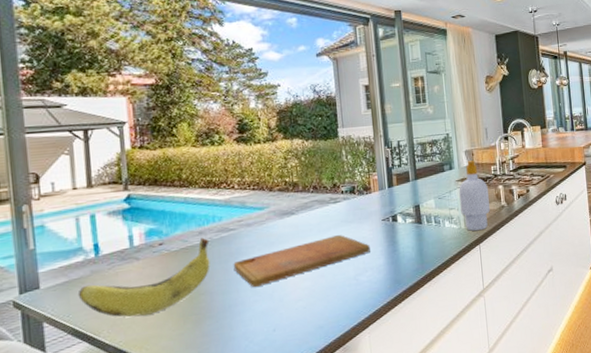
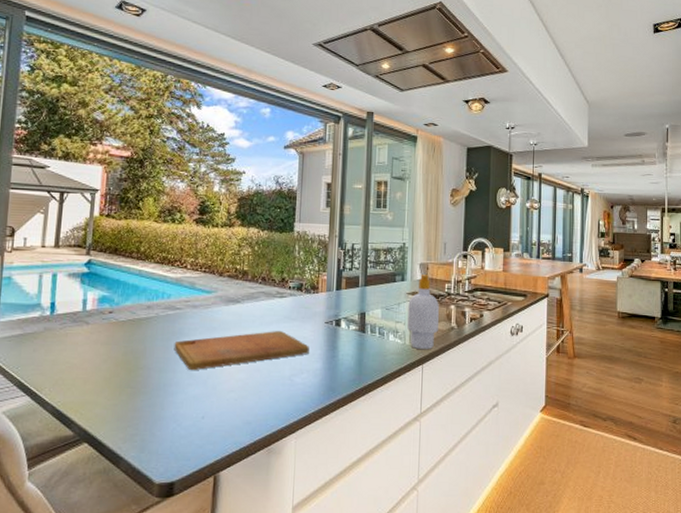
banana: present [77,237,210,318] -> none [29,312,156,380]

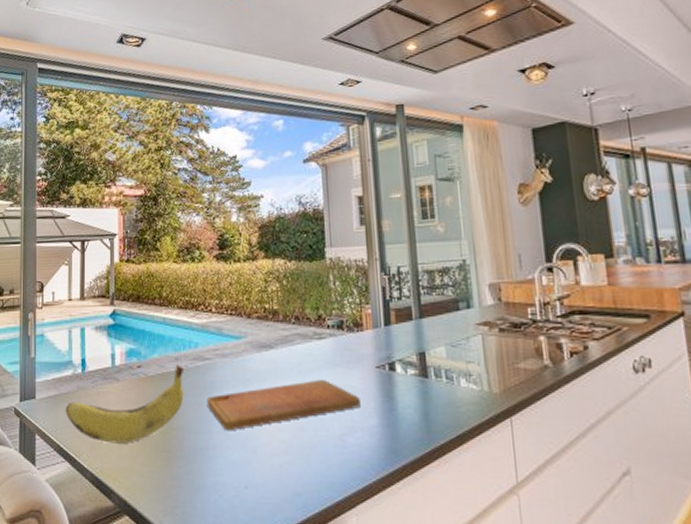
banana: none [29,312,156,380] -> present [65,364,185,443]
soap bottle: present [407,275,439,350] -> none [480,298,526,398]

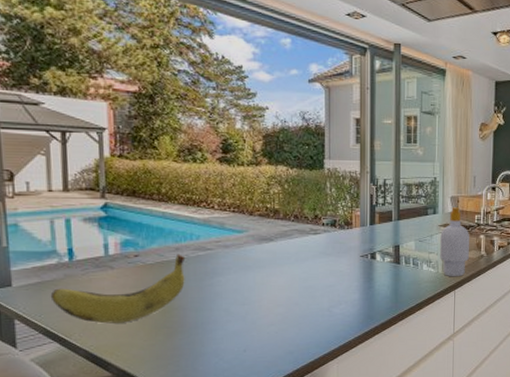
cutting board: present [206,380,361,430] -> none [208,266,346,307]
soap bottle: none [480,298,526,398] -> present [440,207,469,277]

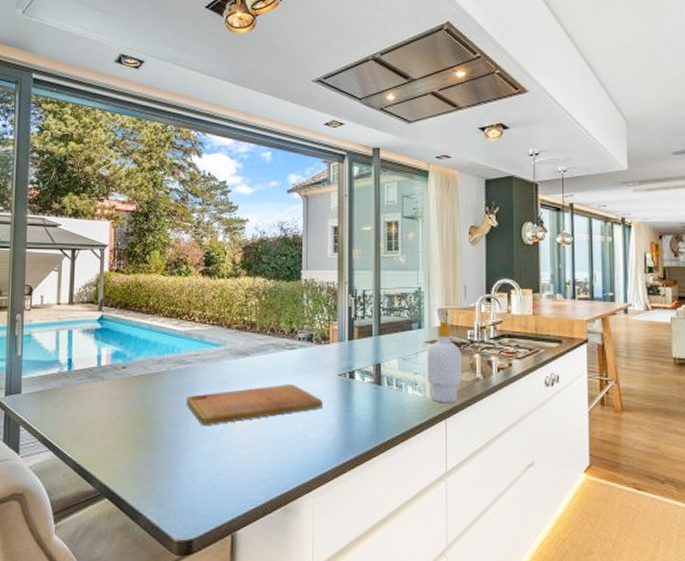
banana: present [50,254,186,324] -> none [50,366,167,435]
cutting board: none [208,266,346,307] -> present [186,384,323,425]

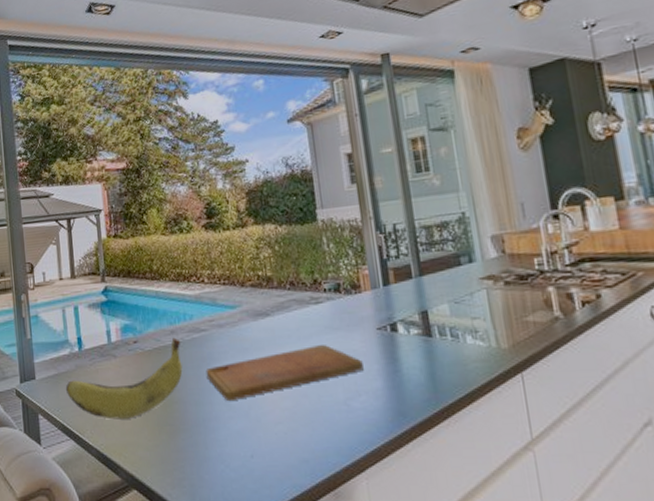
banana: none [50,366,167,435] -> present [65,337,183,420]
soap bottle: present [427,321,462,404] -> none [484,250,536,353]

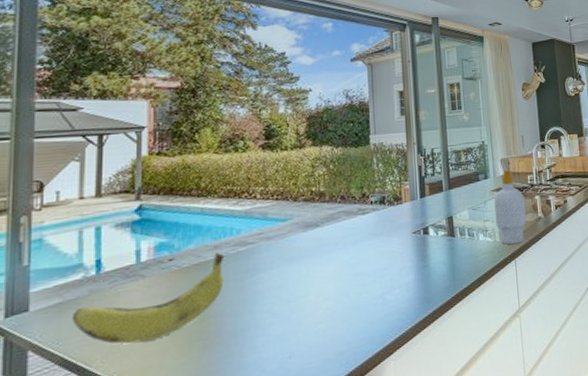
cutting board: present [205,345,364,400] -> none [249,249,399,308]
soap bottle: none [484,250,536,353] -> present [494,169,526,245]

